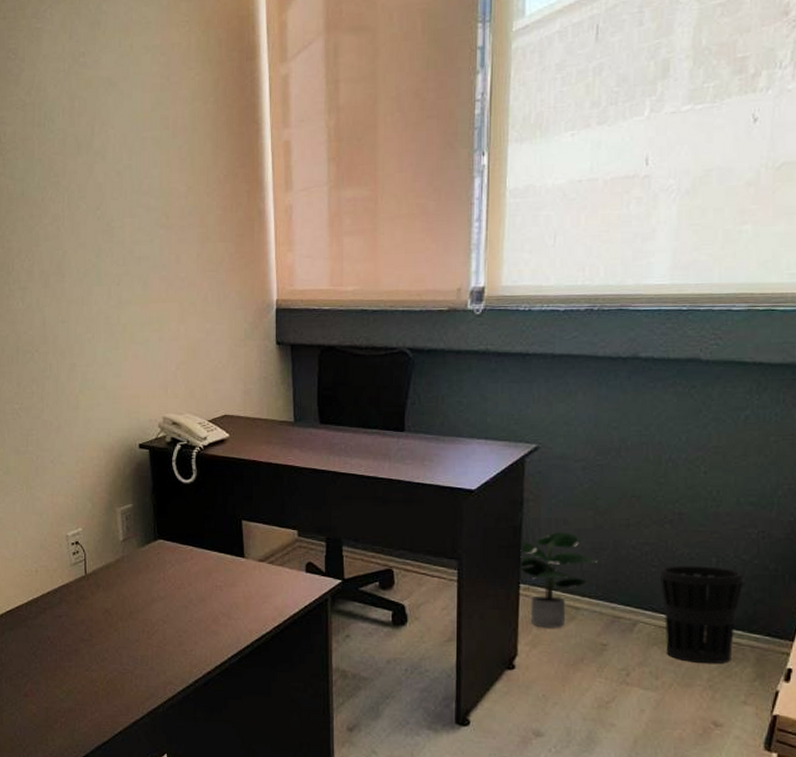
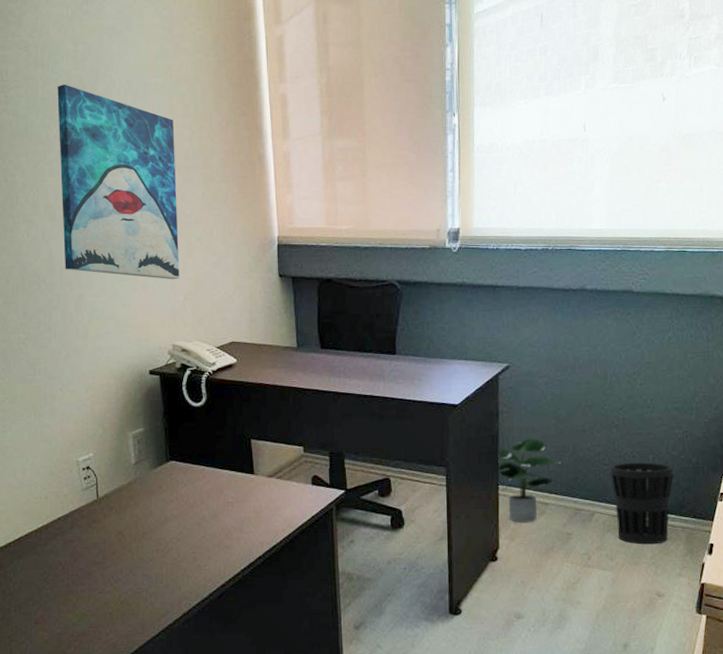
wall art: none [53,143,172,349] -> present [57,84,179,280]

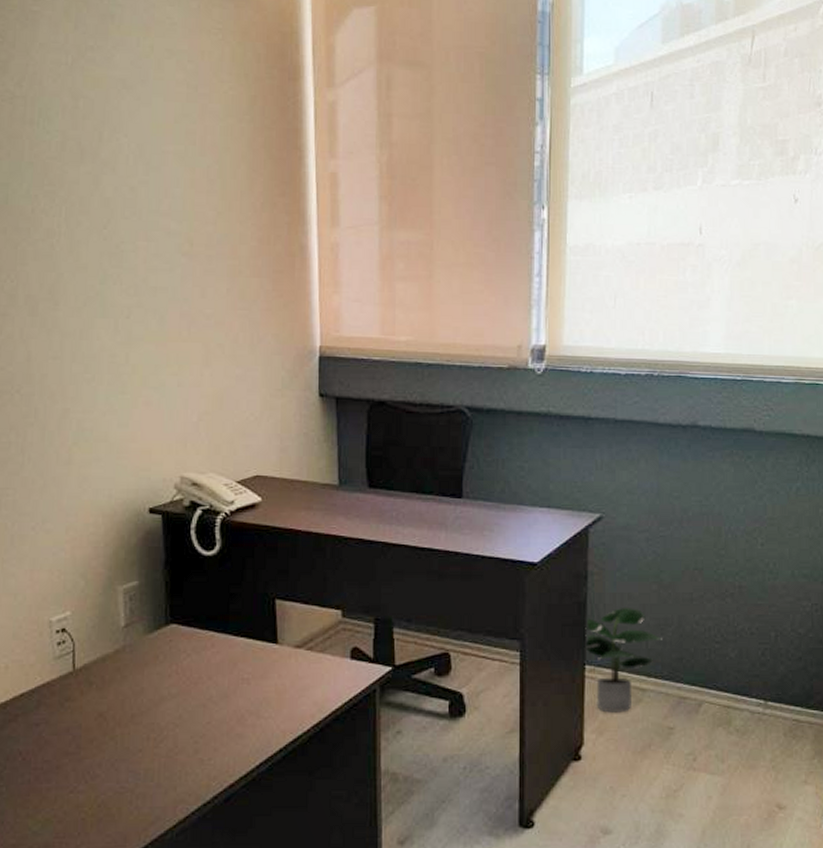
wall art: present [57,84,179,280] -> none [46,146,195,396]
wastebasket: present [610,462,674,545] -> none [722,641,800,744]

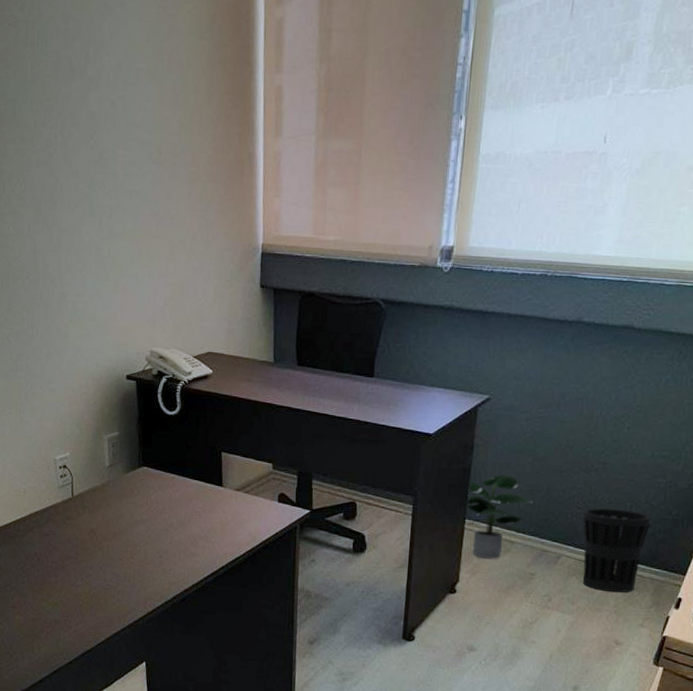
wastebasket: none [722,641,800,744] -> present [582,508,651,593]

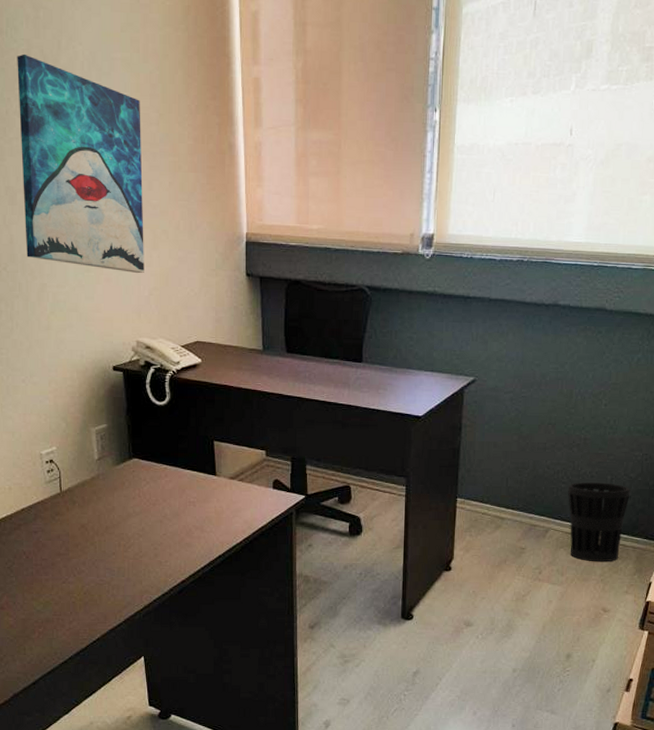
wall art: none [46,65,163,284] -> present [17,53,144,274]
potted plant: present [465,475,532,559] -> none [456,454,520,535]

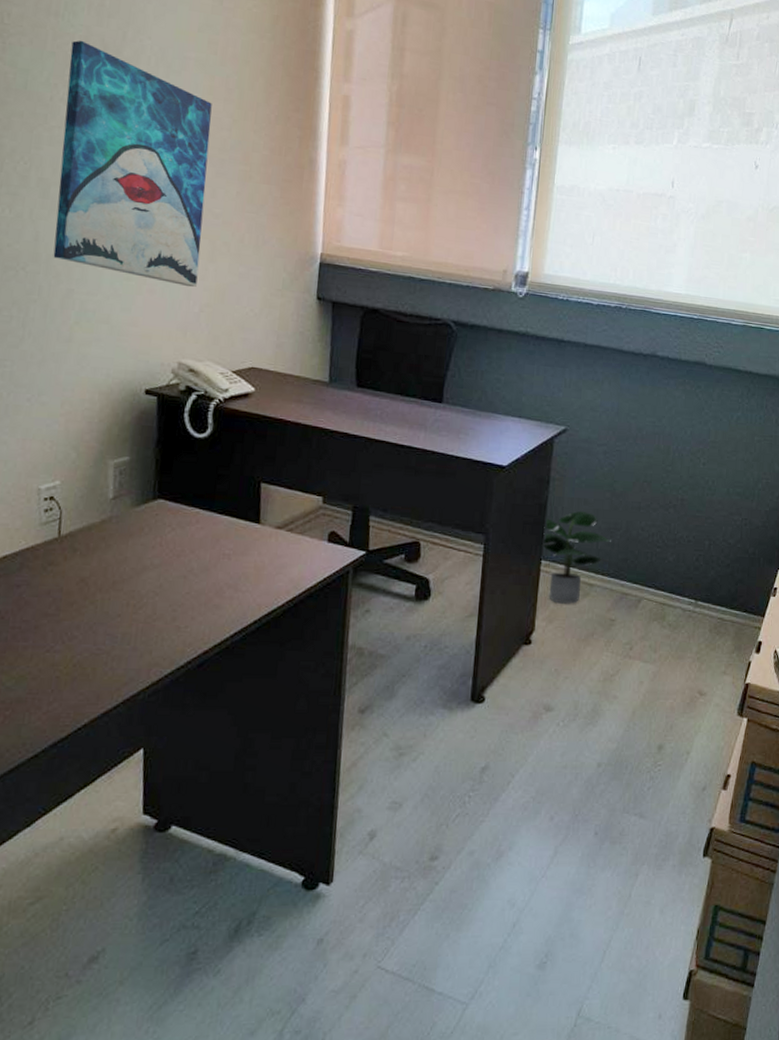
potted plant: none [456,454,520,535] -> present [541,511,611,604]
wastebasket: present [567,482,630,562] -> none [662,547,729,638]

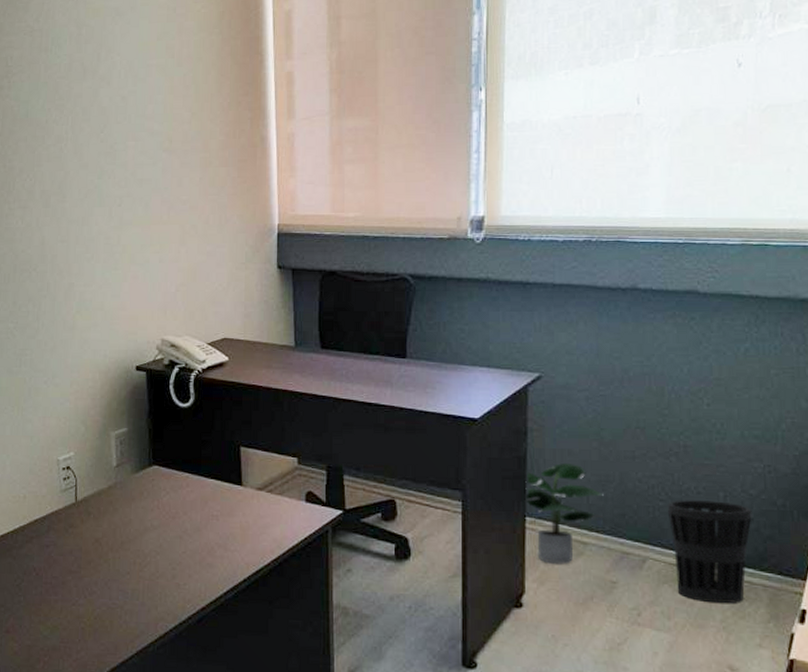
wall art: present [53,40,212,287] -> none [56,67,174,270]
wastebasket: none [662,547,729,638] -> present [667,500,752,604]

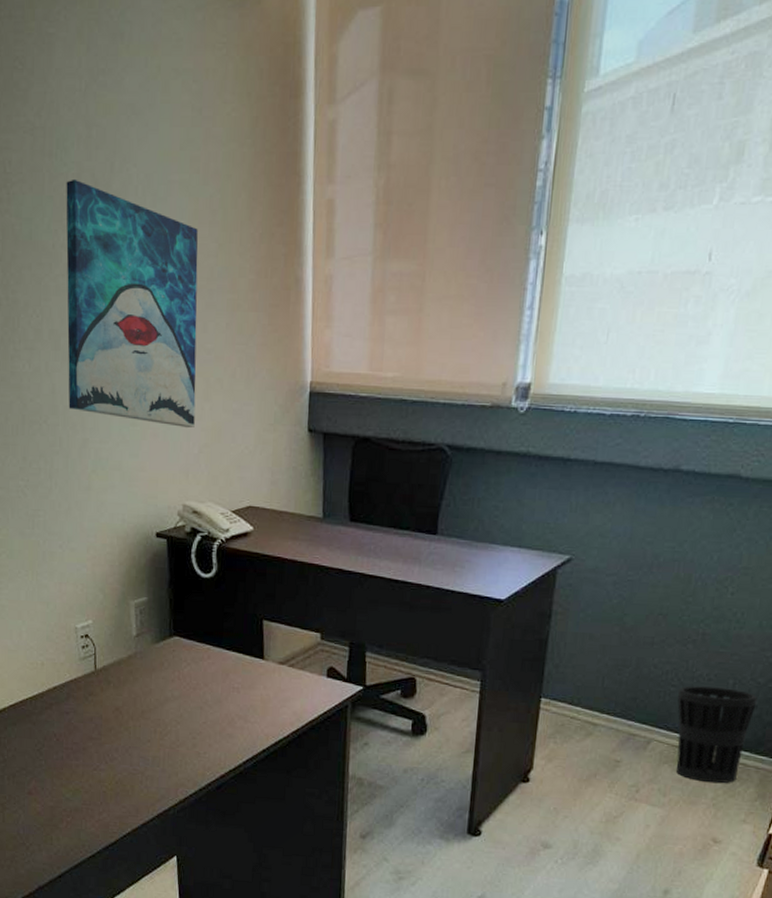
wall art: none [56,67,174,270] -> present [66,178,198,429]
potted plant: present [524,463,604,564] -> none [541,647,619,744]

